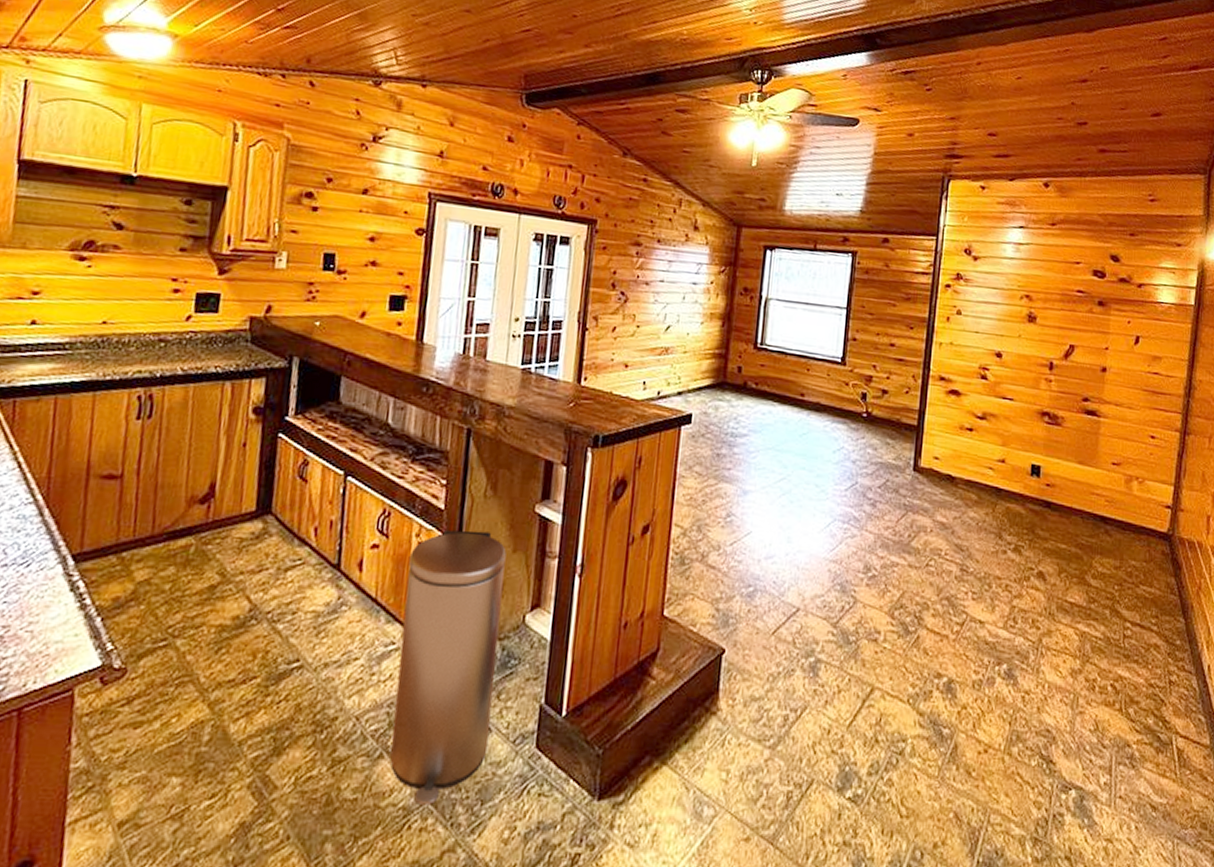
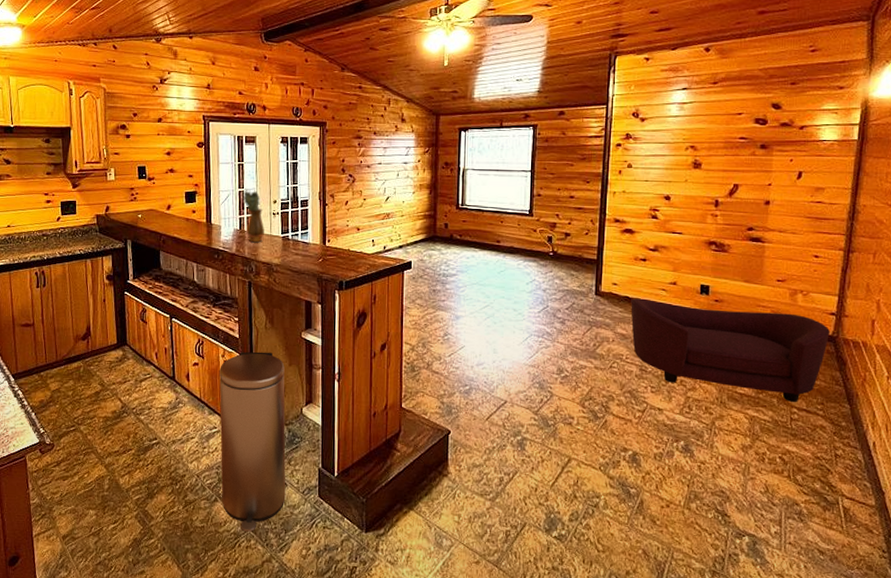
vase: none [471,298,499,374] -> present [242,189,264,243]
dog bed: none [953,477,1165,616] -> present [631,298,830,403]

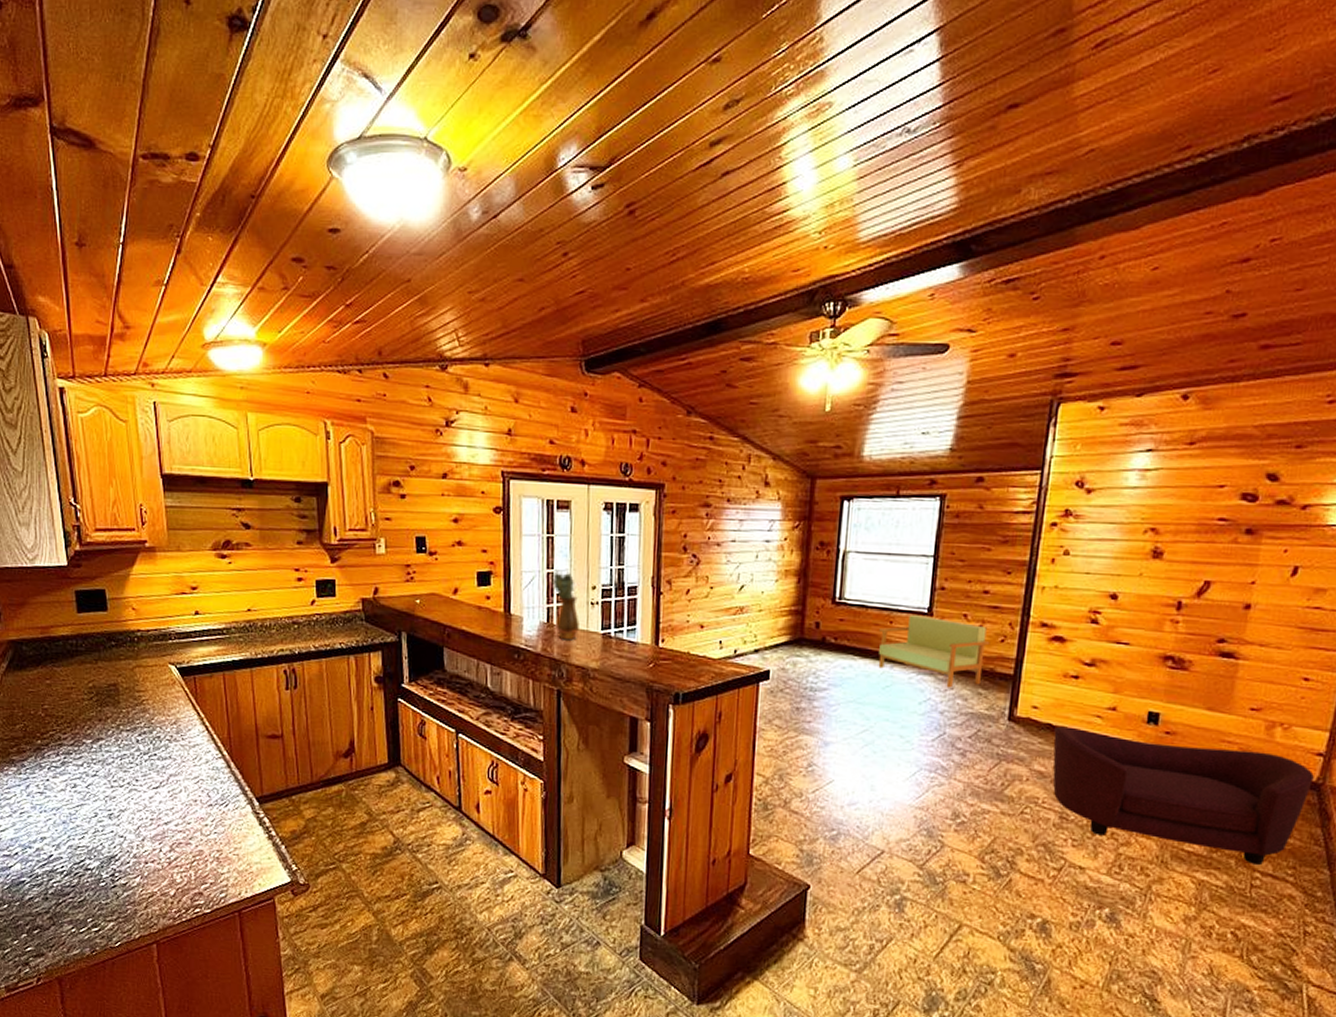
pedal bin: present [218,351,286,532] -> none [517,778,601,999]
loveseat: none [493,216,578,271] -> present [878,615,990,688]

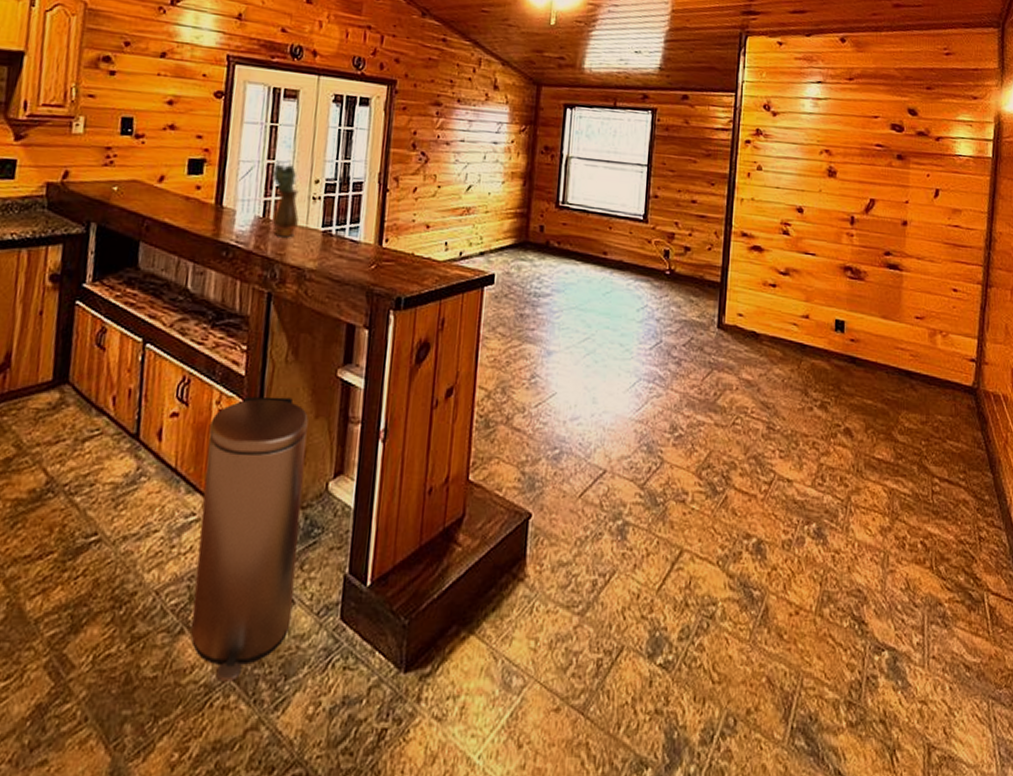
pedal bin: none [517,778,601,999] -> present [191,396,309,682]
loveseat: present [878,615,990,688] -> none [599,221,699,295]
dog bed: present [1052,726,1314,866] -> none [758,334,970,471]

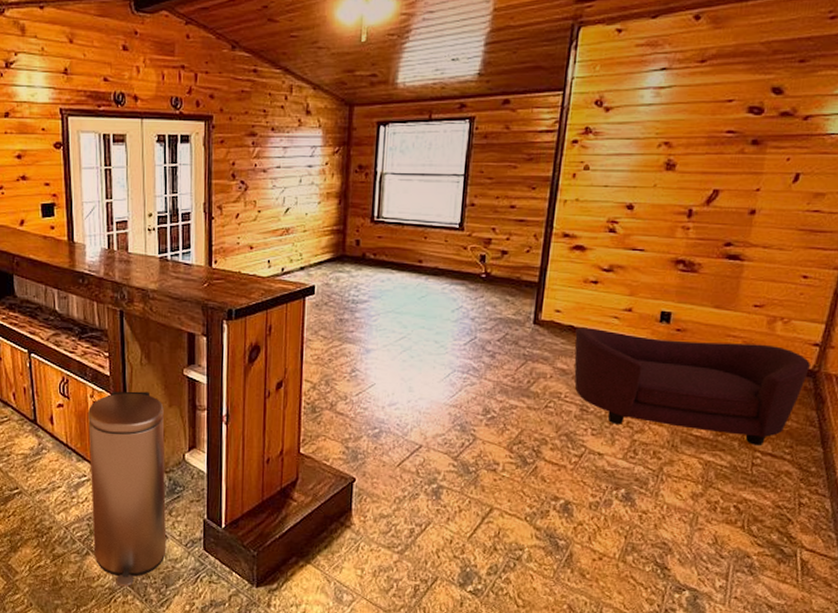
vase: present [271,160,299,238] -> none [111,199,138,265]
dog bed: none [758,334,970,471] -> present [574,327,810,447]

